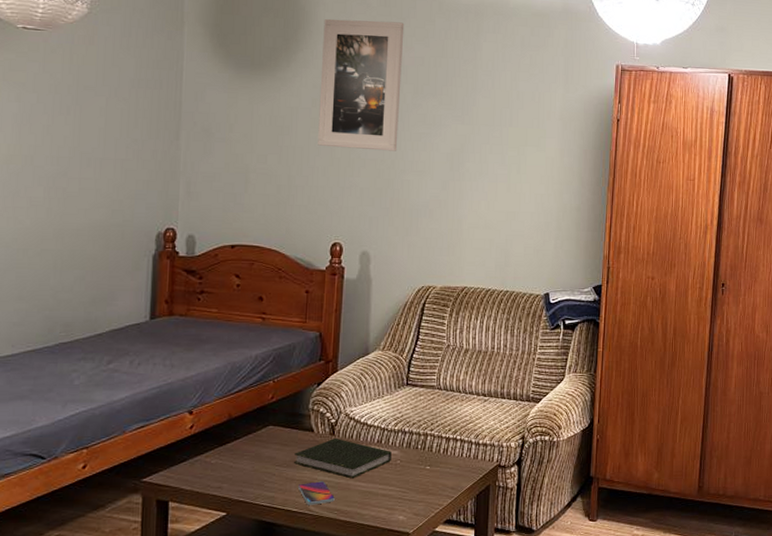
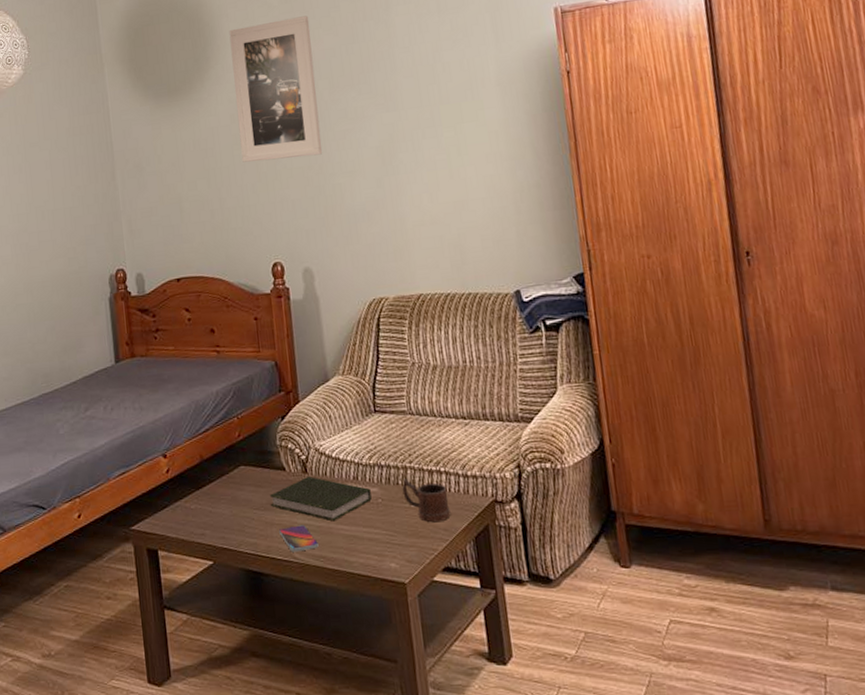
mug: none [420,444,460,482] -> present [402,479,451,523]

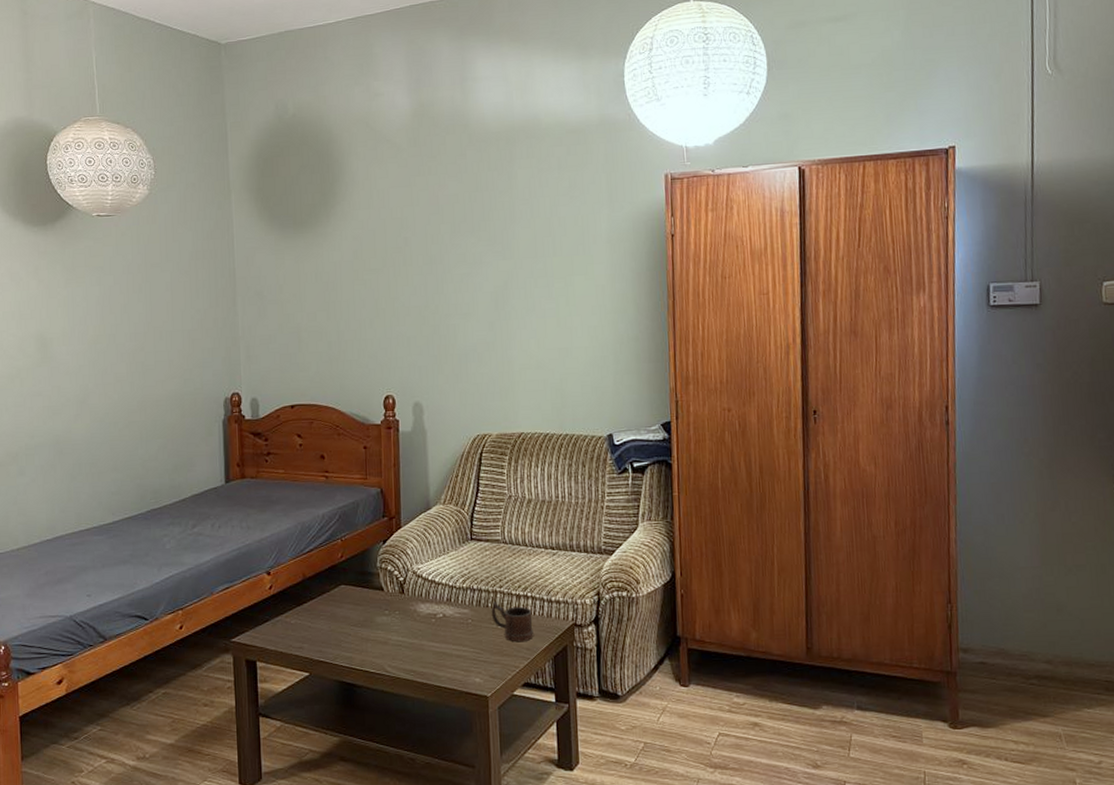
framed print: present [229,15,323,163] -> none [357,161,440,298]
book: present [270,477,372,522] -> none [368,597,462,639]
smartphone: present [279,525,319,552] -> none [374,641,410,666]

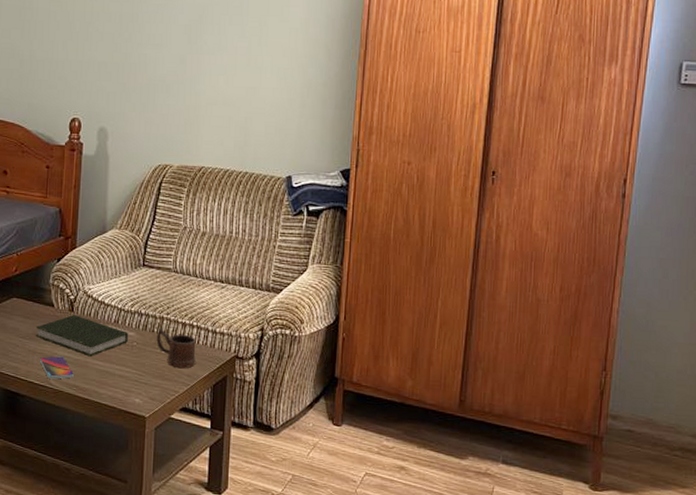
book: none [368,597,462,639] -> present [36,315,128,357]
smartphone: none [374,641,410,666] -> present [40,356,74,379]

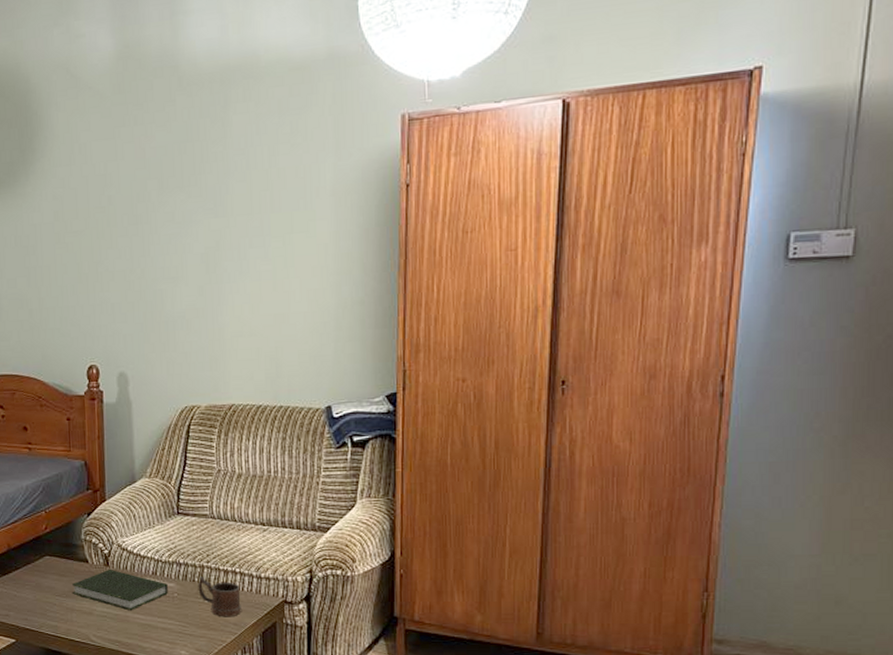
smartphone: present [40,356,74,379] -> none [79,612,115,636]

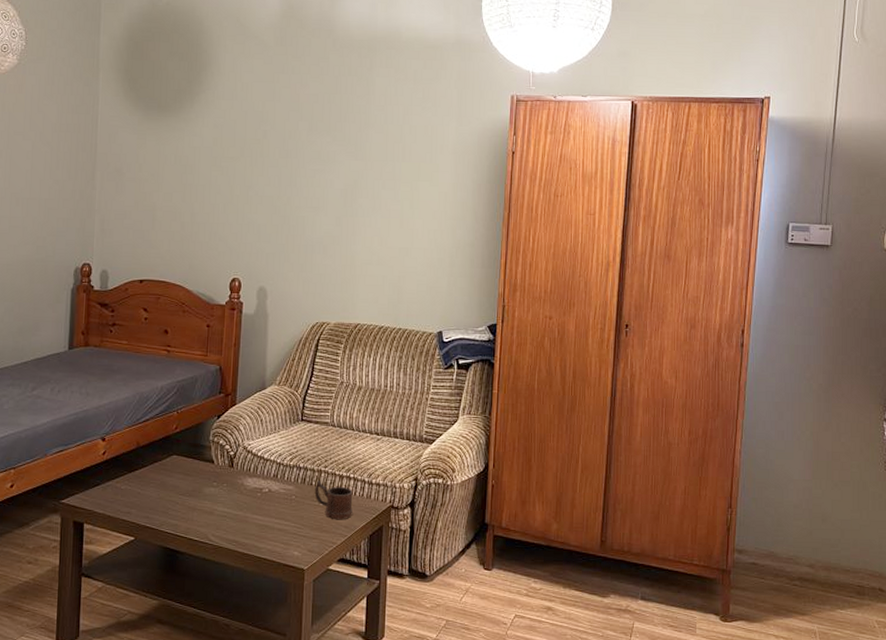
book: present [72,570,168,611] -> none [196,471,287,512]

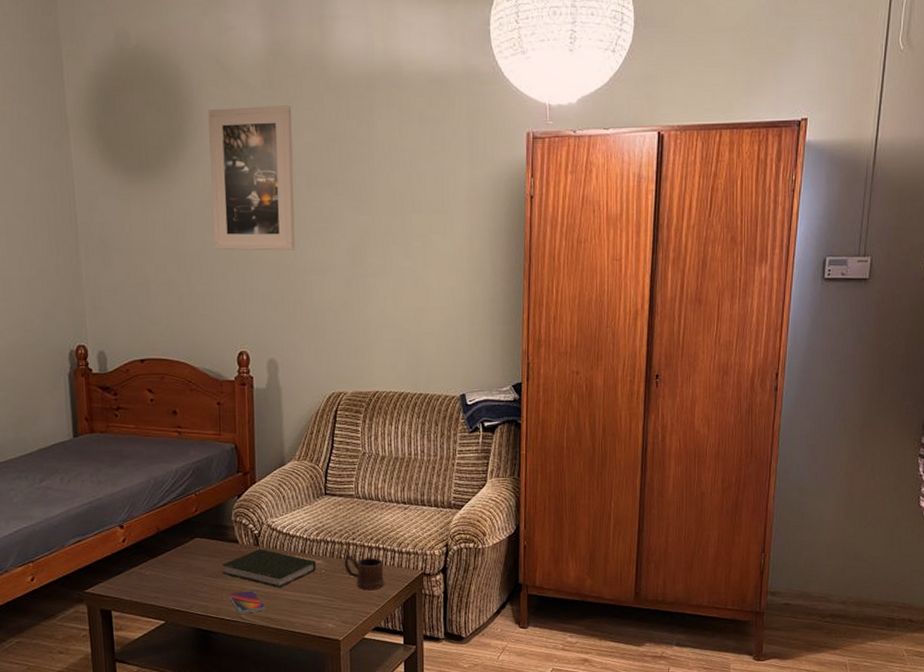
book: none [196,471,287,512] -> present [223,549,316,588]
smartphone: none [200,512,233,535] -> present [229,591,265,614]
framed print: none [218,60,300,188] -> present [208,105,296,251]

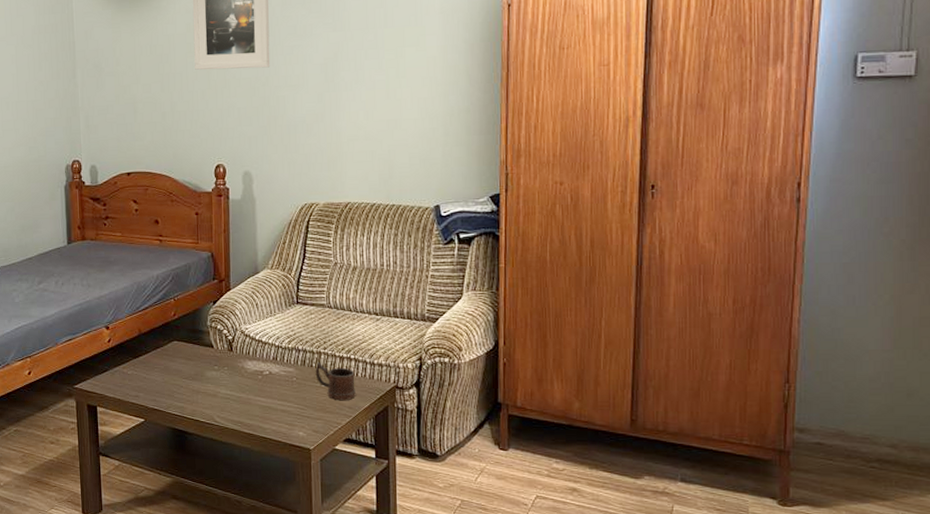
book: present [223,549,316,588] -> none [198,355,287,394]
smartphone: present [229,591,265,614] -> none [204,394,238,417]

